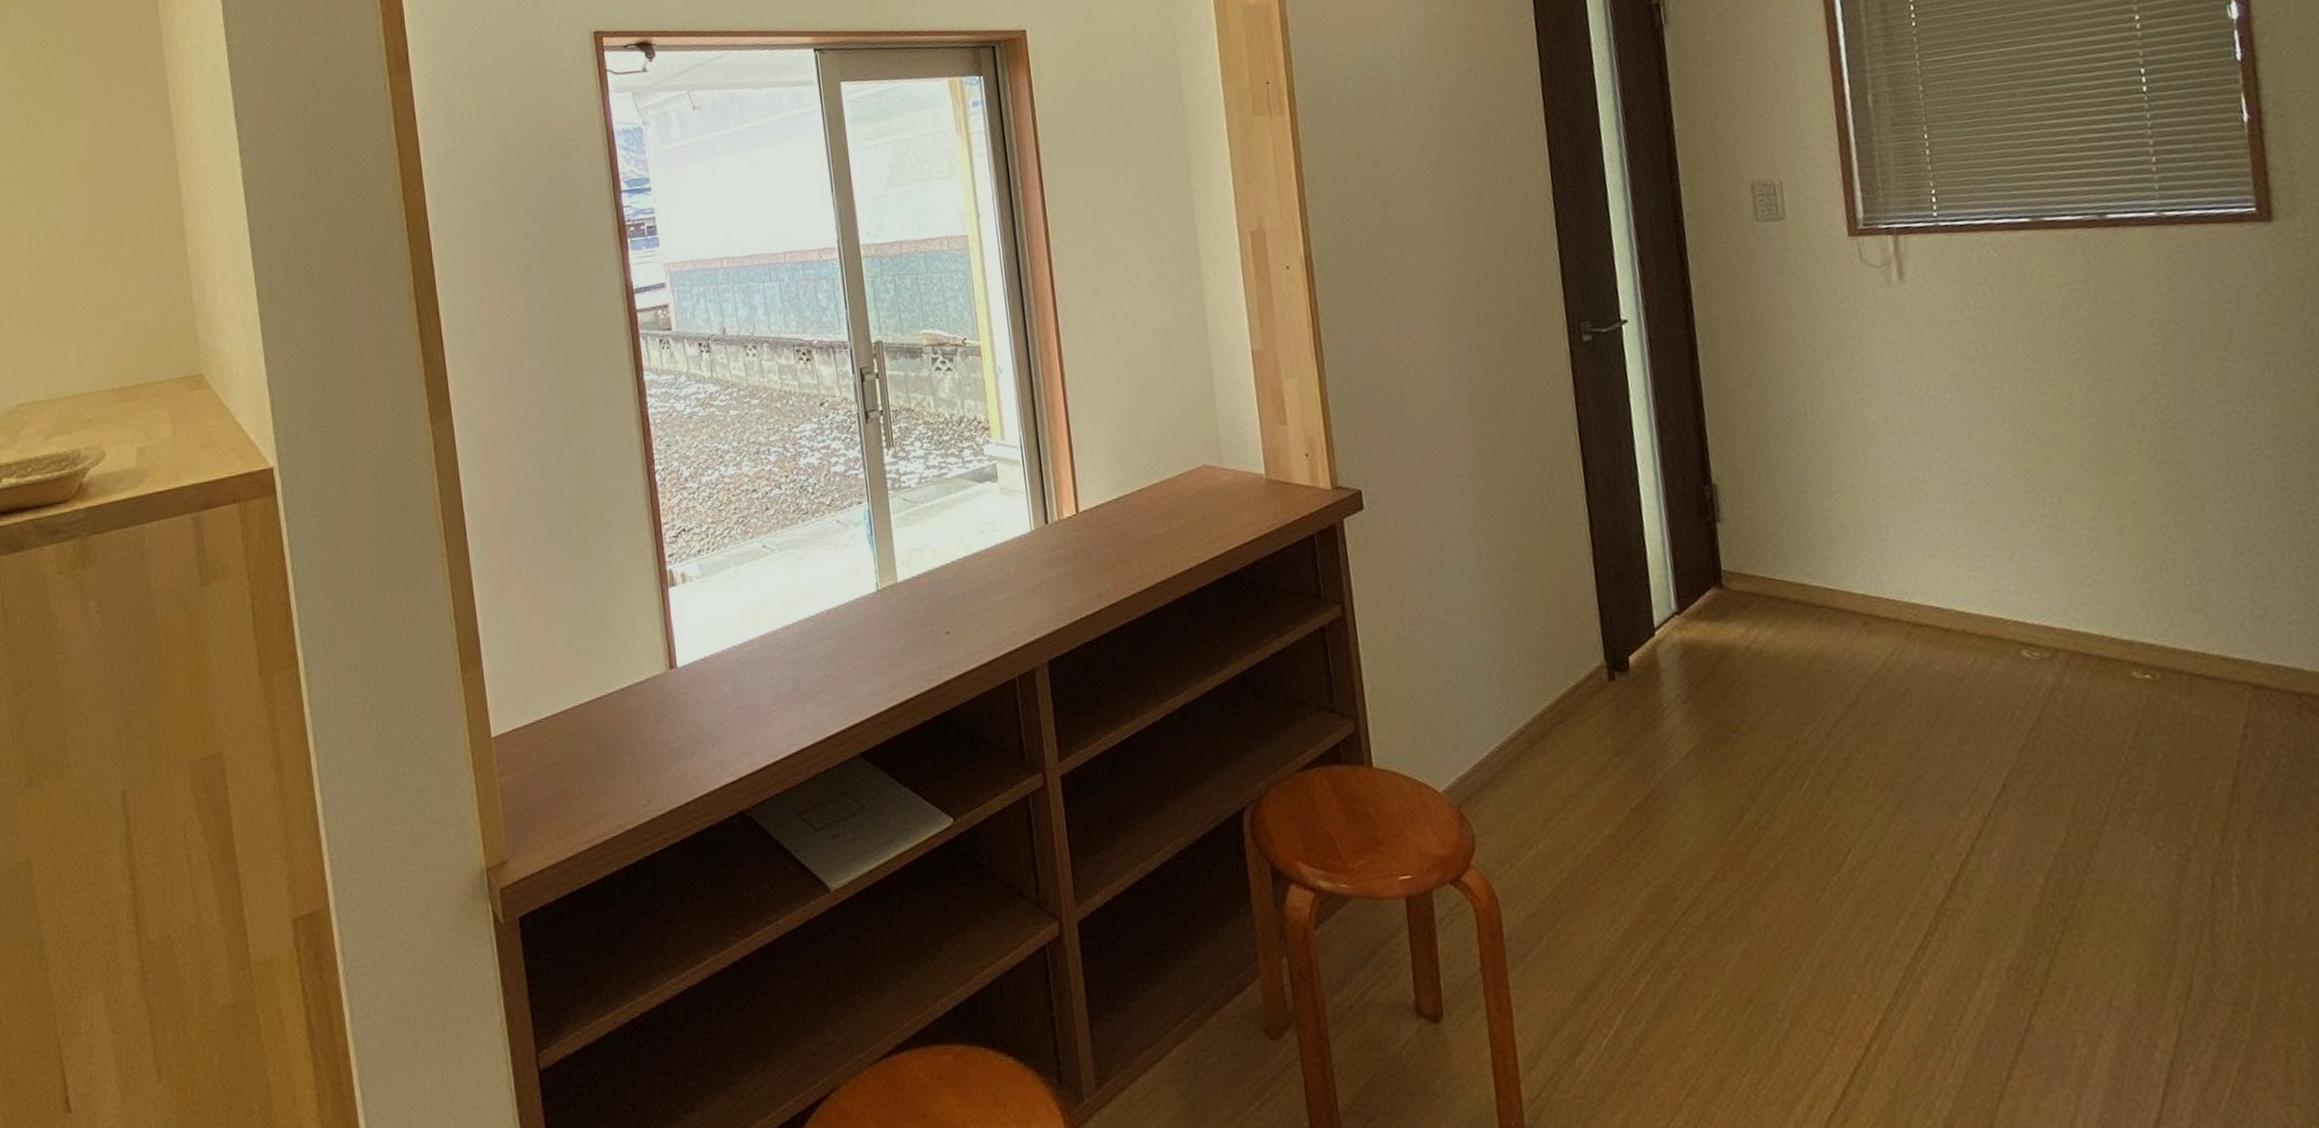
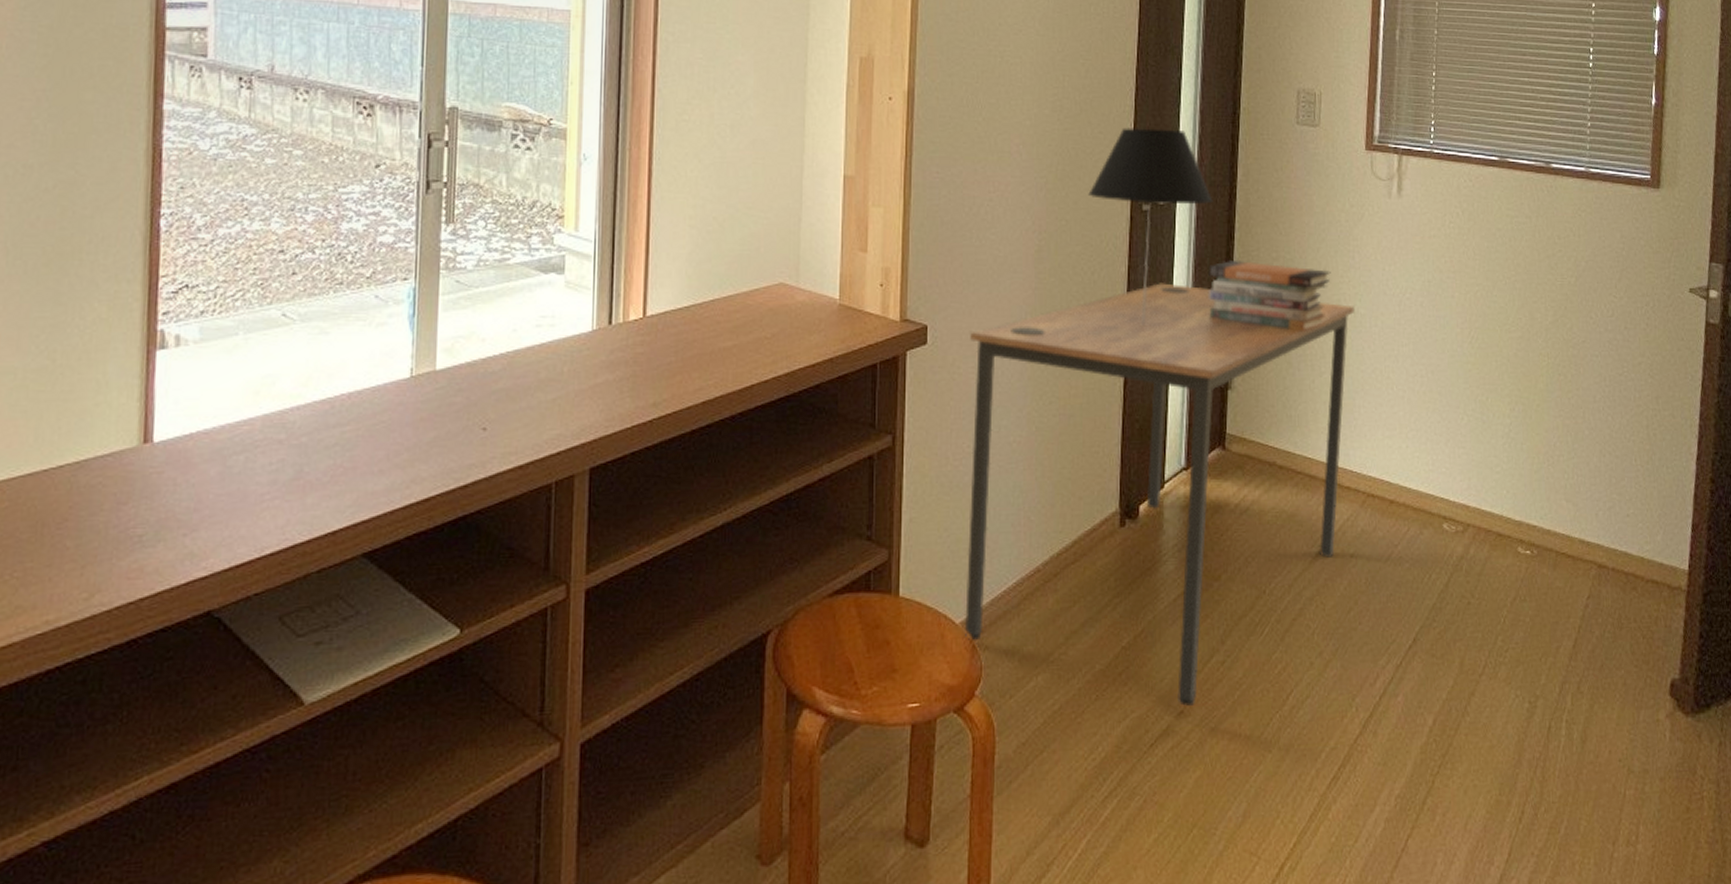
desk: none [1408,412,1881,871] -> present [965,283,1355,706]
table lamp: none [1517,249,1666,464] -> present [1088,127,1213,325]
book stack: none [1671,376,1828,450] -> present [1209,259,1331,333]

